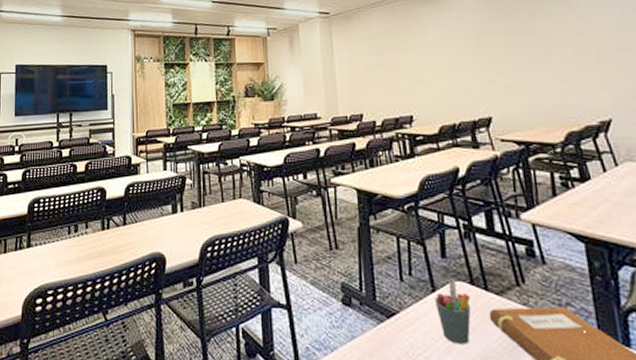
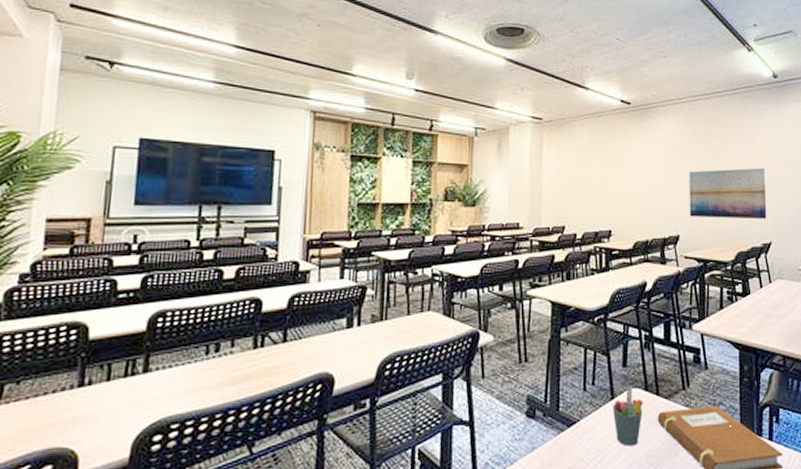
wall art: none [494,37,602,97] -> present [689,168,767,219]

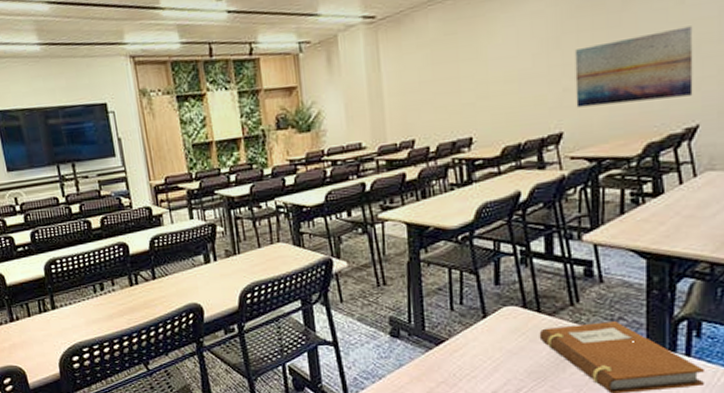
pen holder: present [612,386,643,446] -> none [484,304,522,363]

